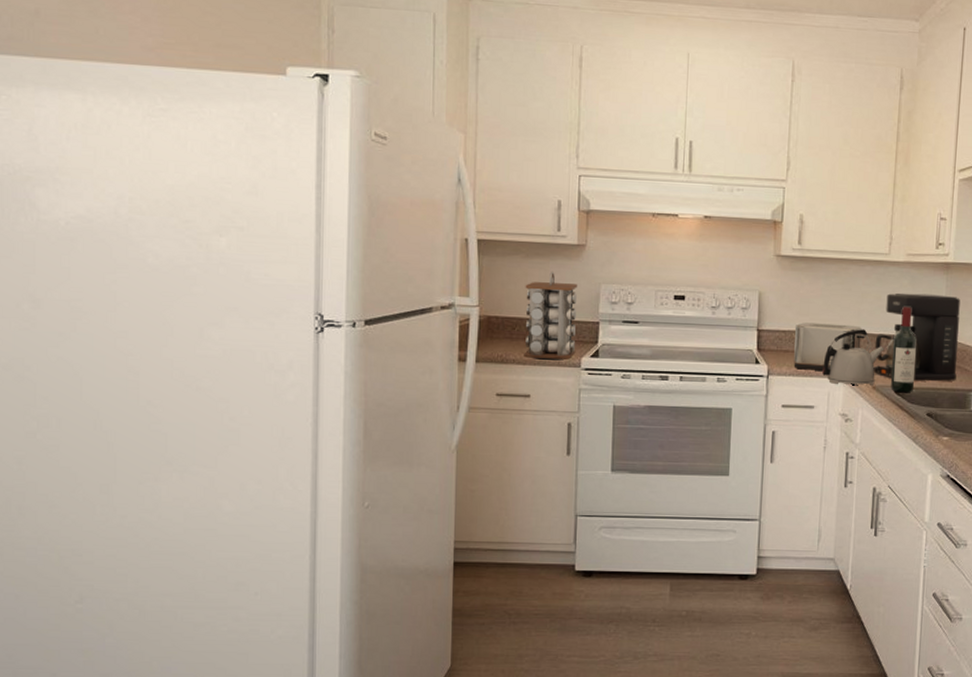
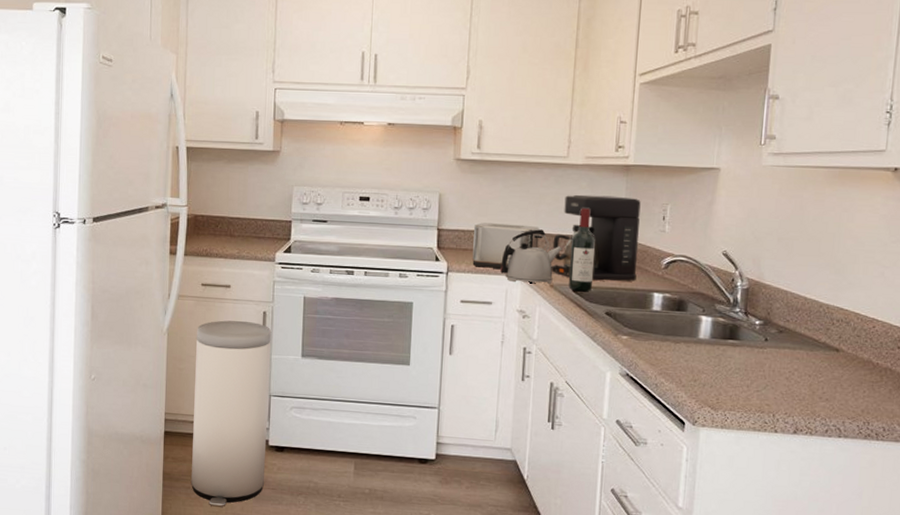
pedal bin: none [486,434,578,643] -> present [191,320,272,507]
spice rack: present [524,271,578,360] -> none [225,175,273,255]

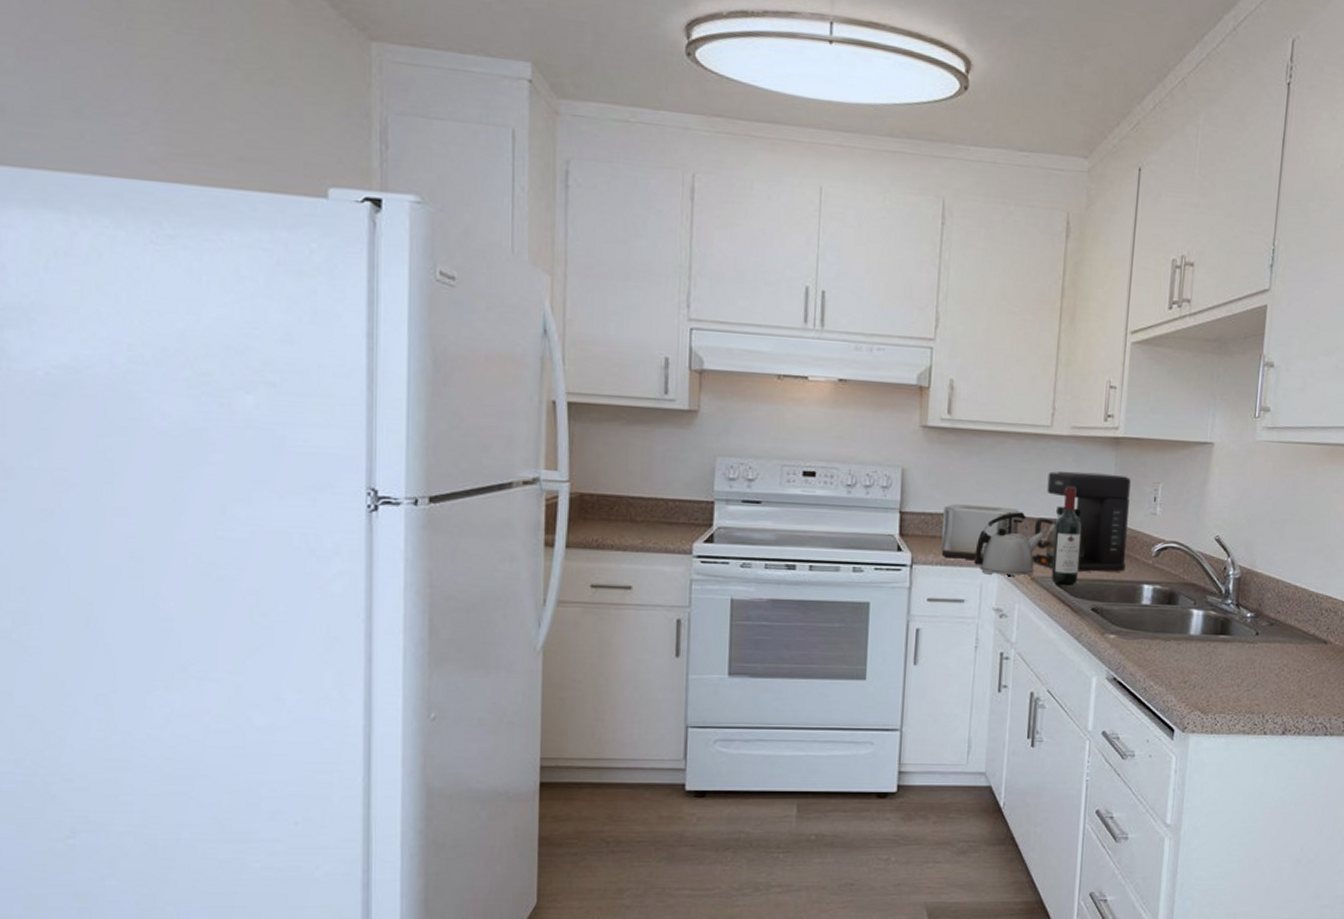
pedal bin: present [191,320,272,507] -> none [579,632,688,875]

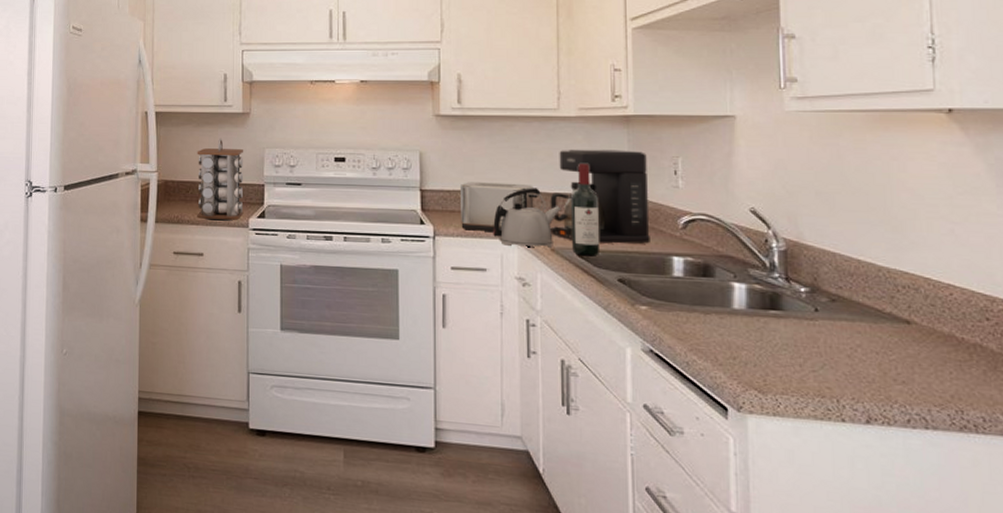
spice rack: none [624,441,689,546] -> present [197,138,244,221]

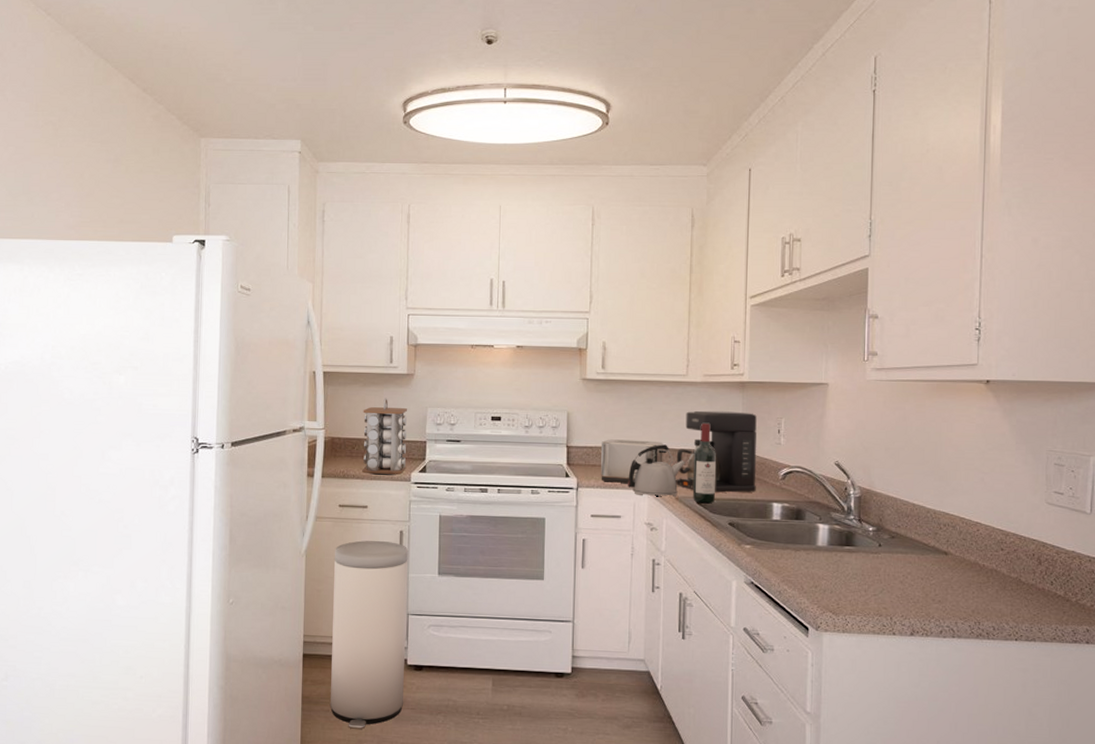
pedal bin: none [167,291,248,498] -> present [330,540,409,730]

